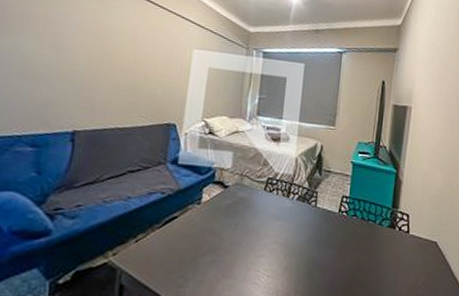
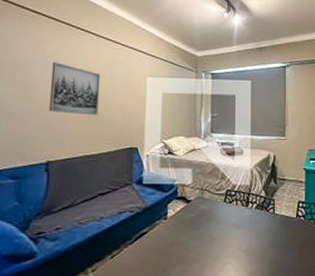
wall art: none [80,22,142,85] -> present [49,62,100,116]

